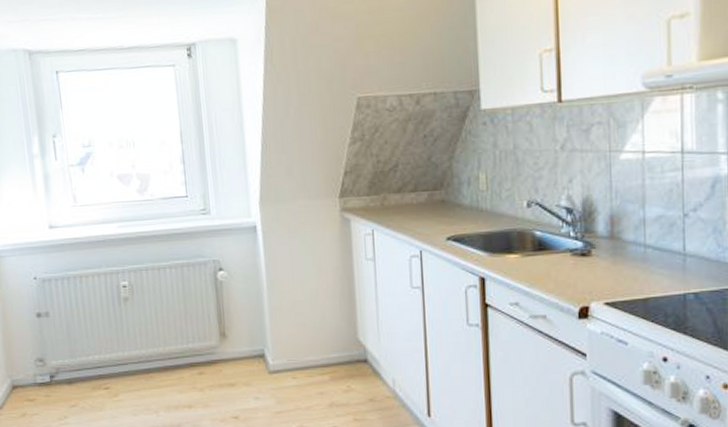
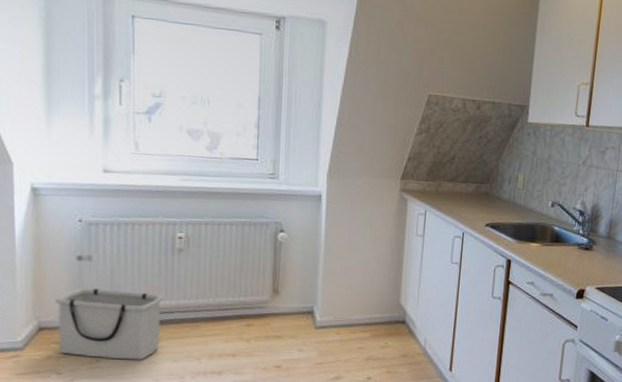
storage bin: none [22,344,119,415] -> present [54,288,163,360]

